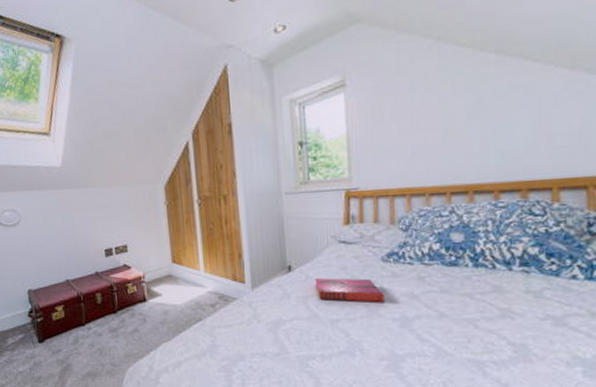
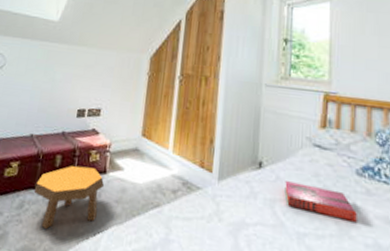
footstool: none [84,299,148,355] -> present [33,165,105,229]

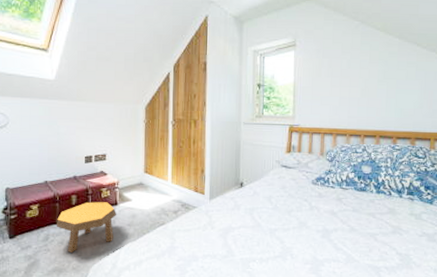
hardback book: present [284,181,357,222] -> none [260,194,312,217]

